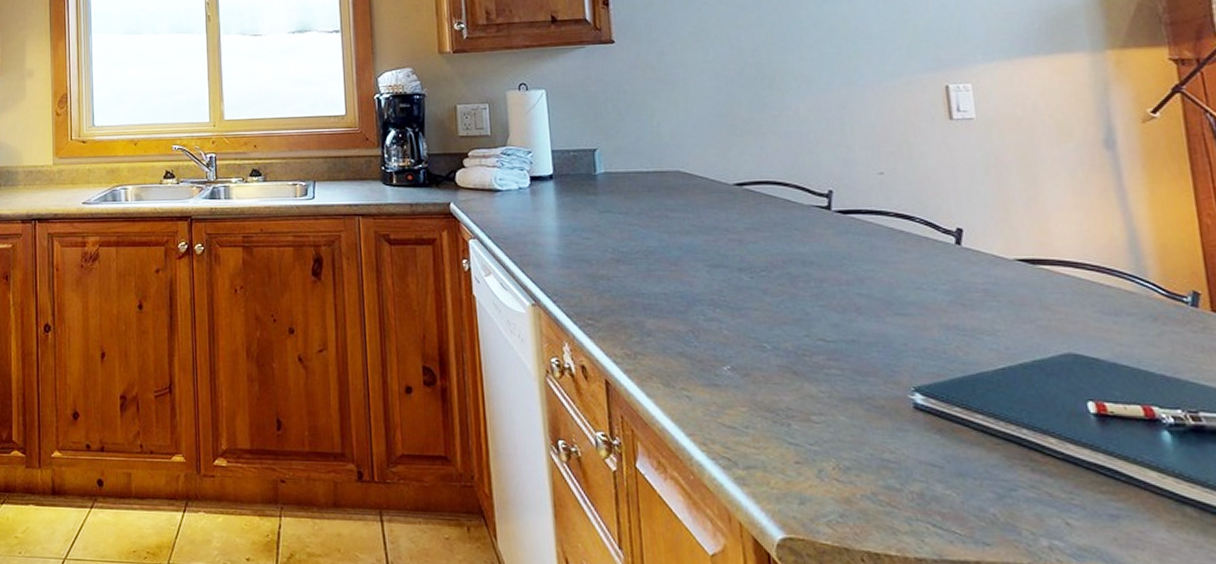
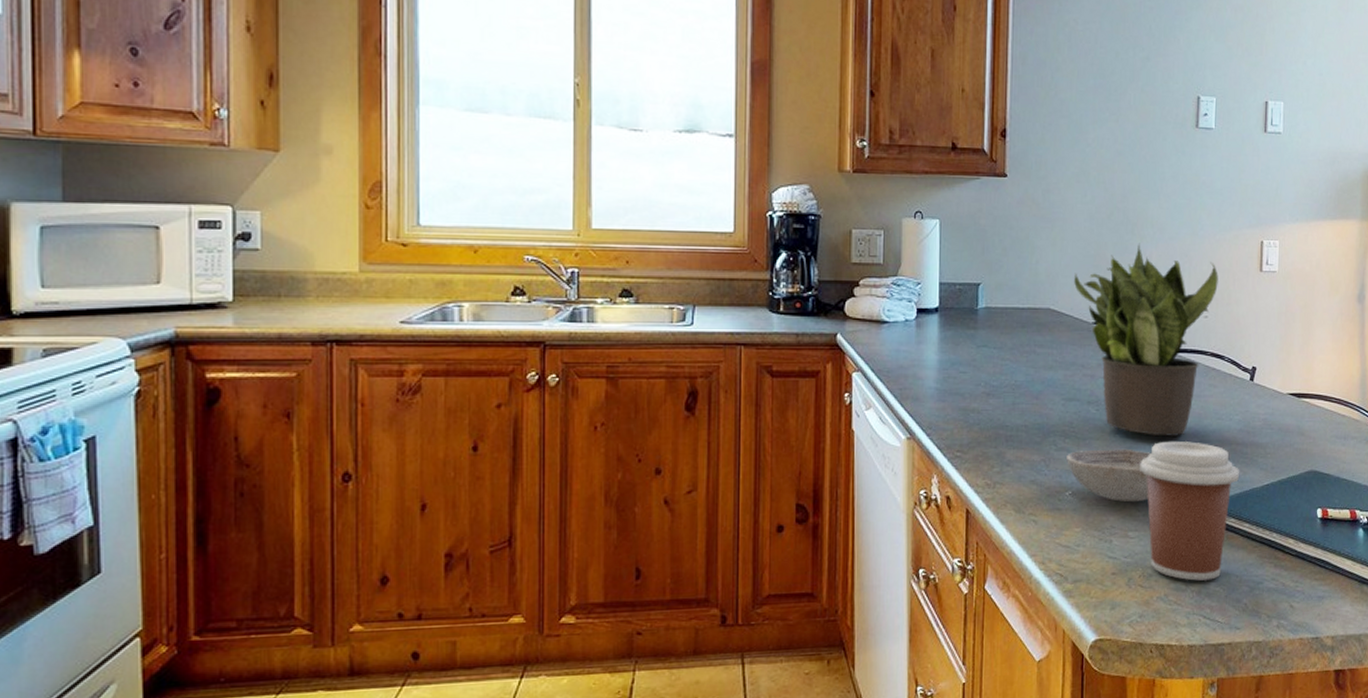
potted plant: none [704,97,893,308] -> present [1074,243,1218,437]
bowl: none [719,320,834,382] -> present [1067,448,1152,503]
coffee cup: none [815,314,959,481] -> present [1140,441,1239,581]

